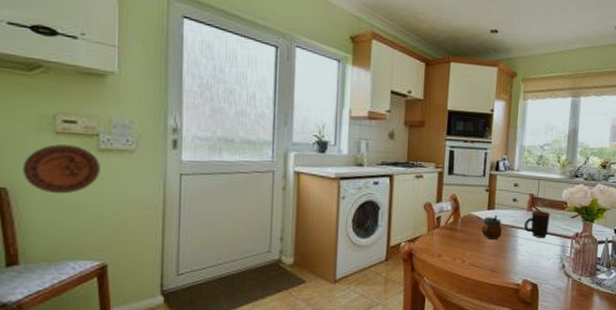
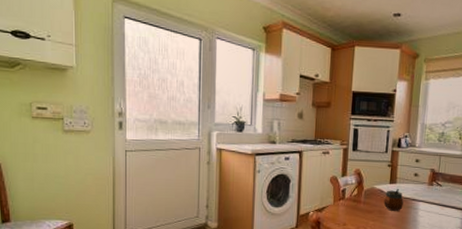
decorative plate: present [22,144,100,194] -> none [9,127,65,167]
mug: present [523,211,551,238] -> none [424,185,452,211]

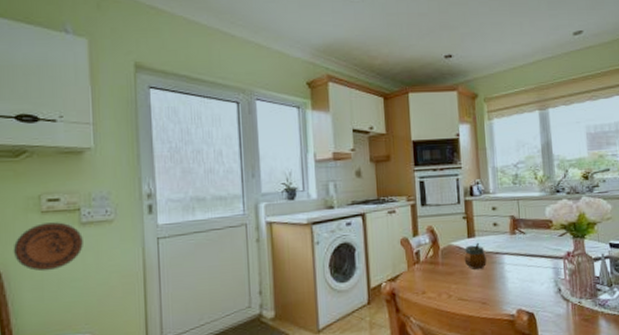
decorative plate: none [9,127,65,167] -> present [13,222,83,272]

